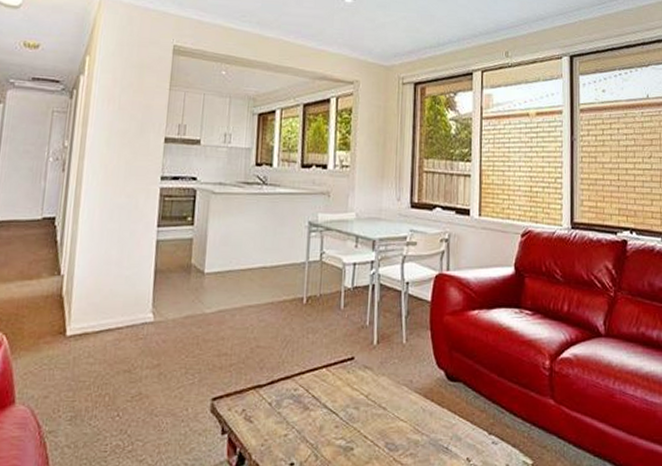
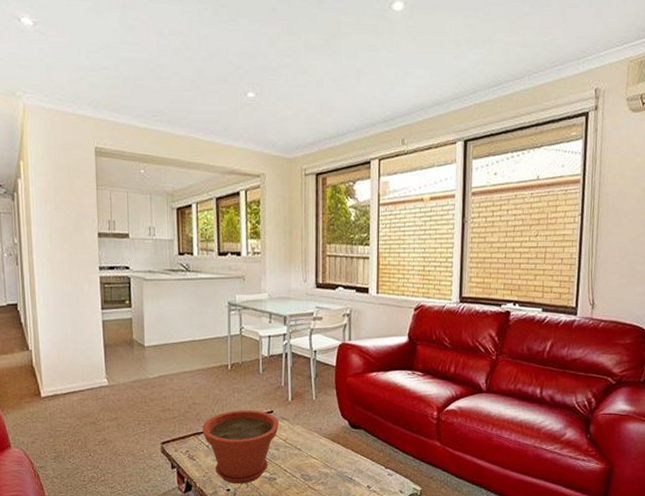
plant pot: none [265,355,361,456] -> present [202,409,279,484]

